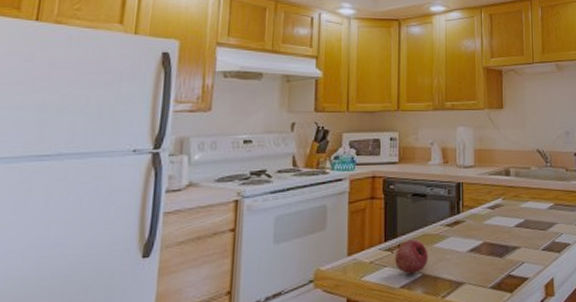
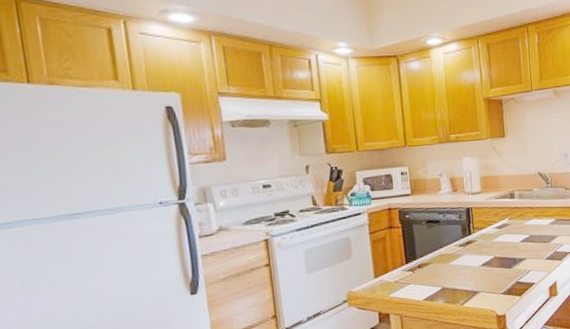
fruit: present [394,239,429,275] -> none [416,259,447,289]

